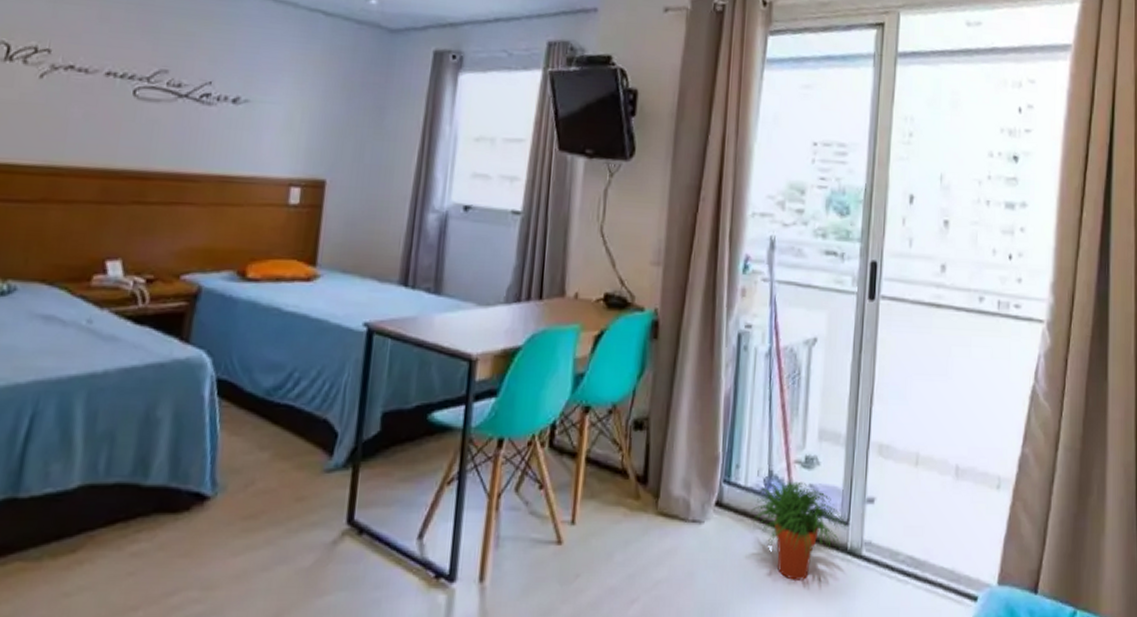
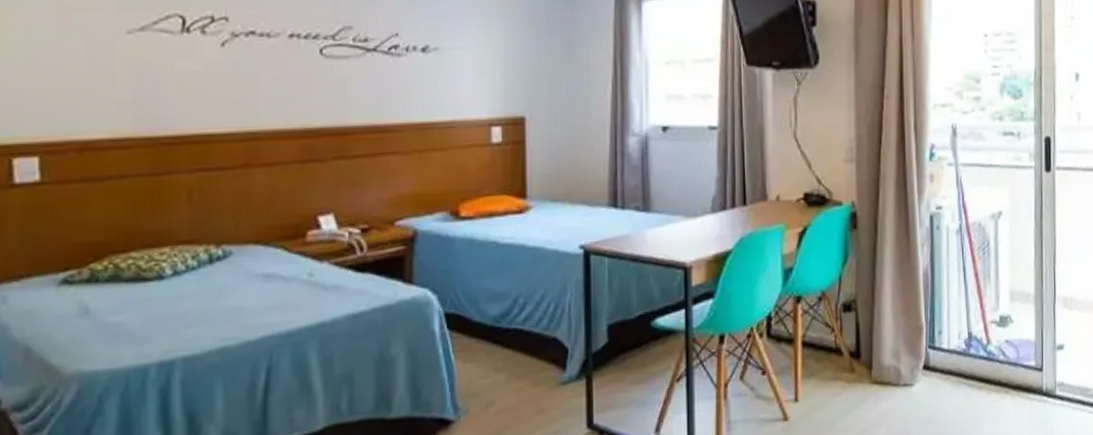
potted plant: present [751,481,847,580] -> none [955,339,1041,424]

